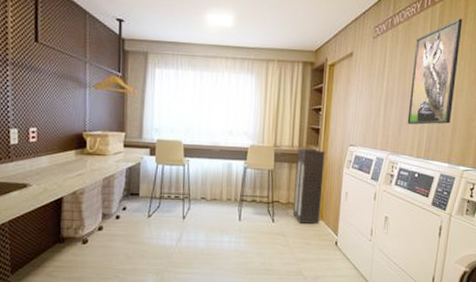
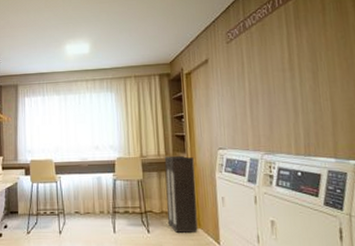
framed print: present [407,18,463,125] -> none [272,11,329,122]

